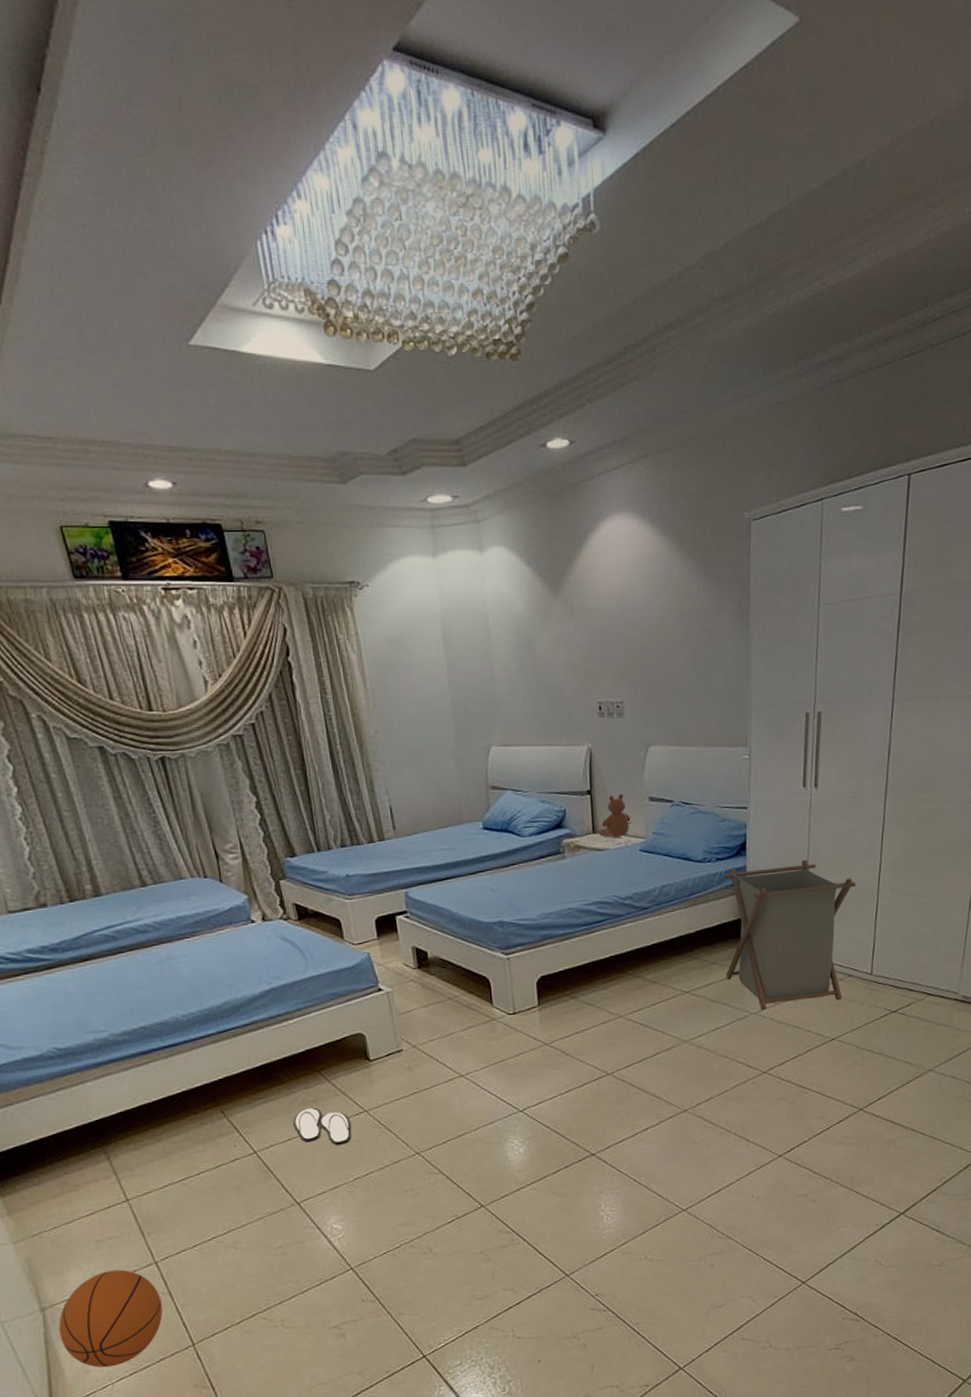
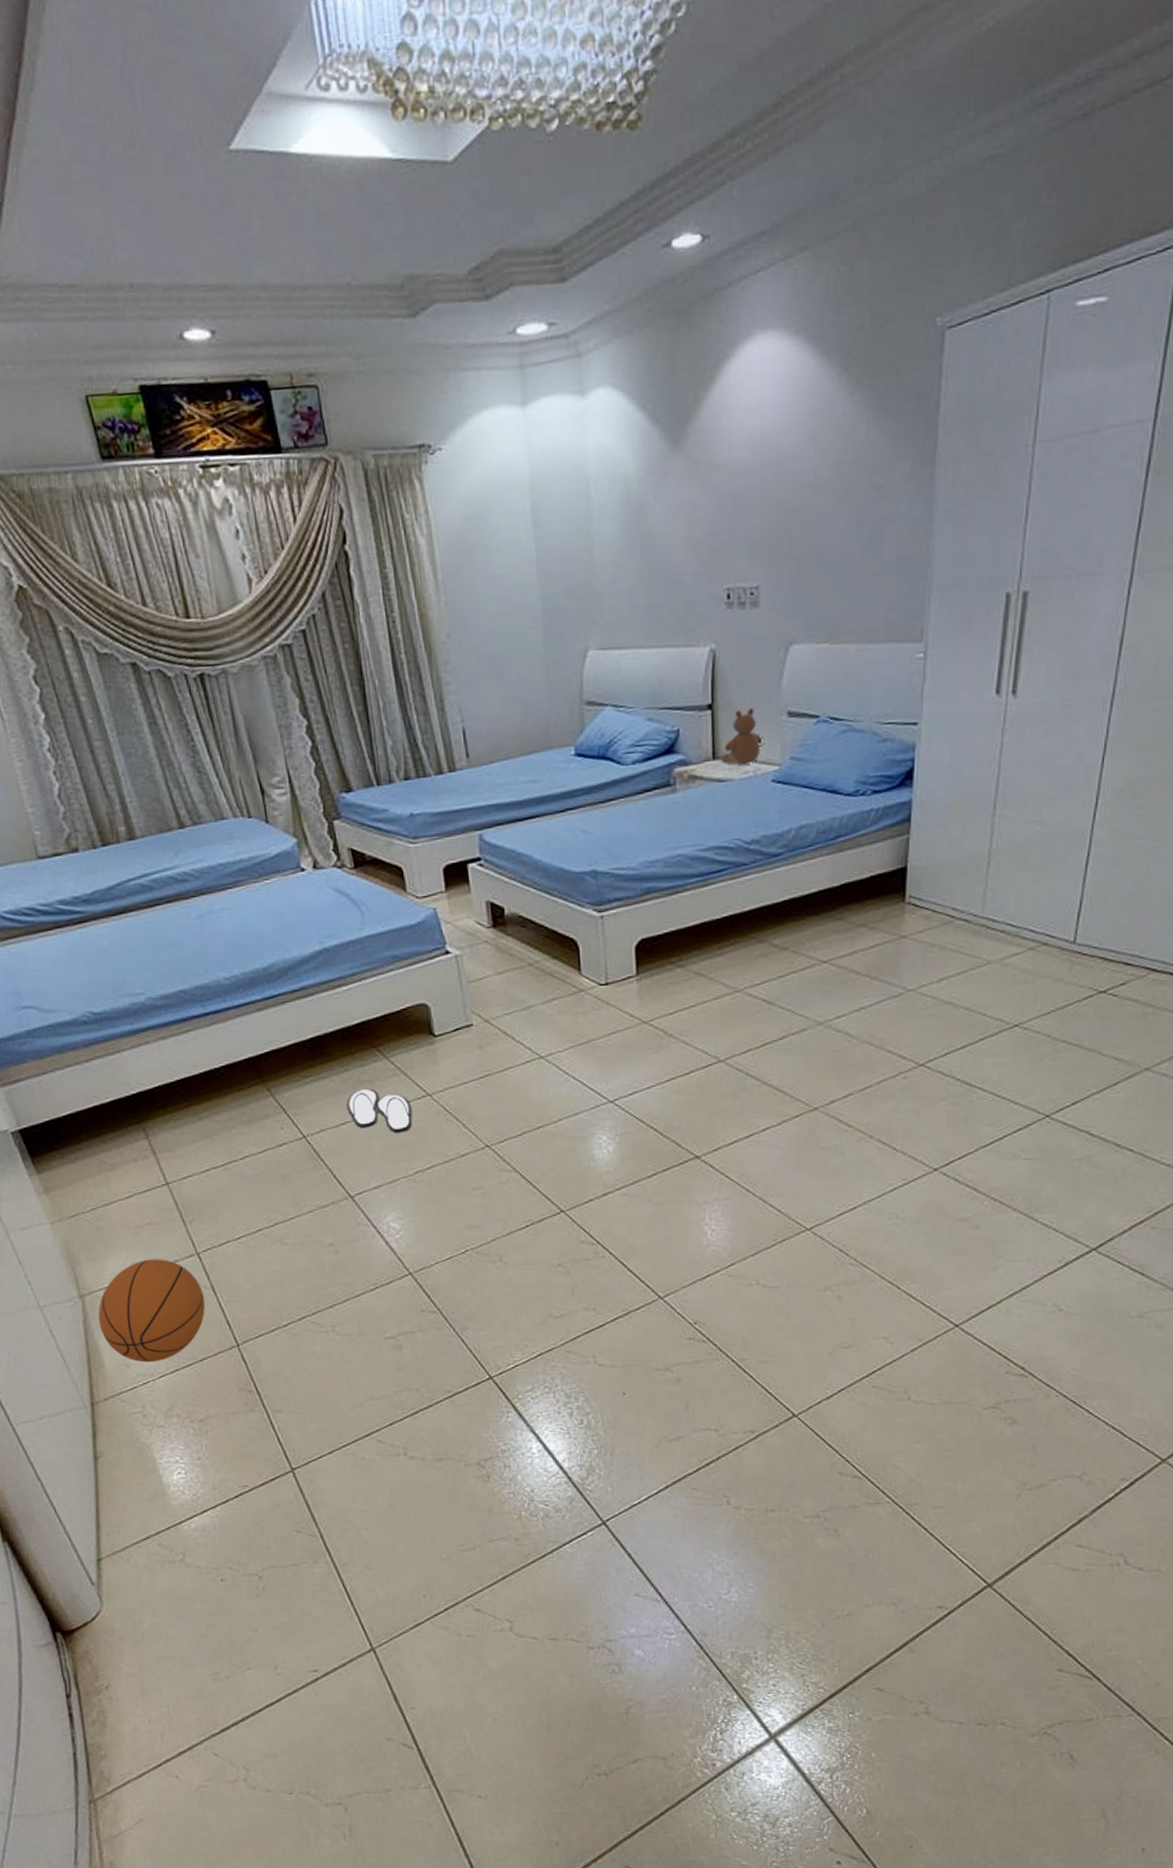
laundry basket: present [723,859,856,1010] -> none [877,791,1062,986]

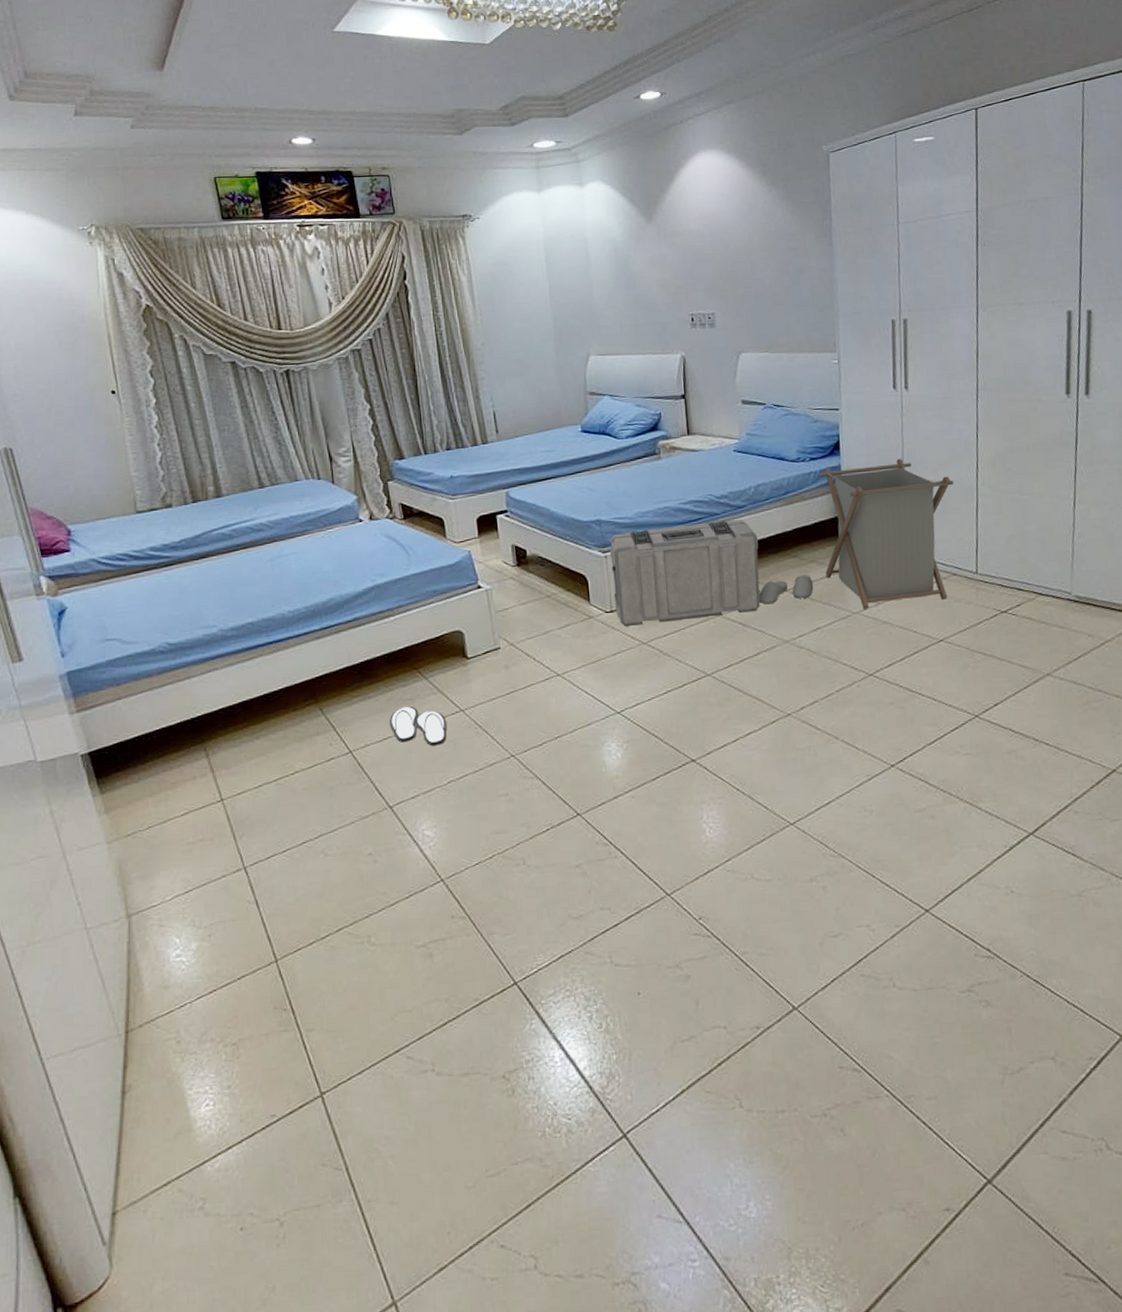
basketball: present [98,1259,205,1363] -> none [143,874,247,984]
suitcase: none [607,872,795,1002] -> present [610,520,761,626]
teddy bear: present [721,708,765,766] -> none [694,398,726,440]
slippers: none [789,942,861,978] -> present [758,575,814,605]
laundry basket: none [877,791,1062,986] -> present [817,458,954,609]

